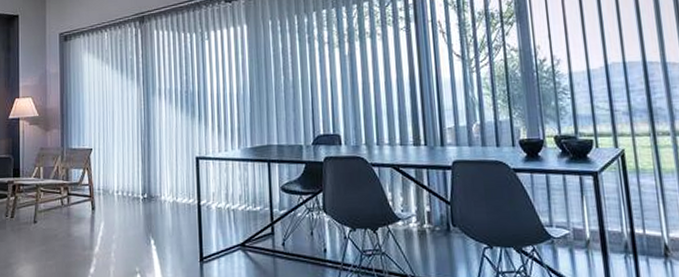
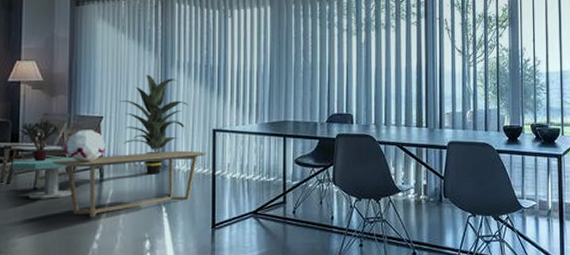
side table: none [14,189,69,233] -> present [11,156,75,200]
potted plant: none [19,154,56,196] -> present [18,120,62,162]
coffee table: none [49,180,191,251] -> present [52,150,207,218]
decorative sphere: none [56,162,96,195] -> present [61,130,106,163]
indoor plant: none [106,104,171,206] -> present [118,75,188,174]

